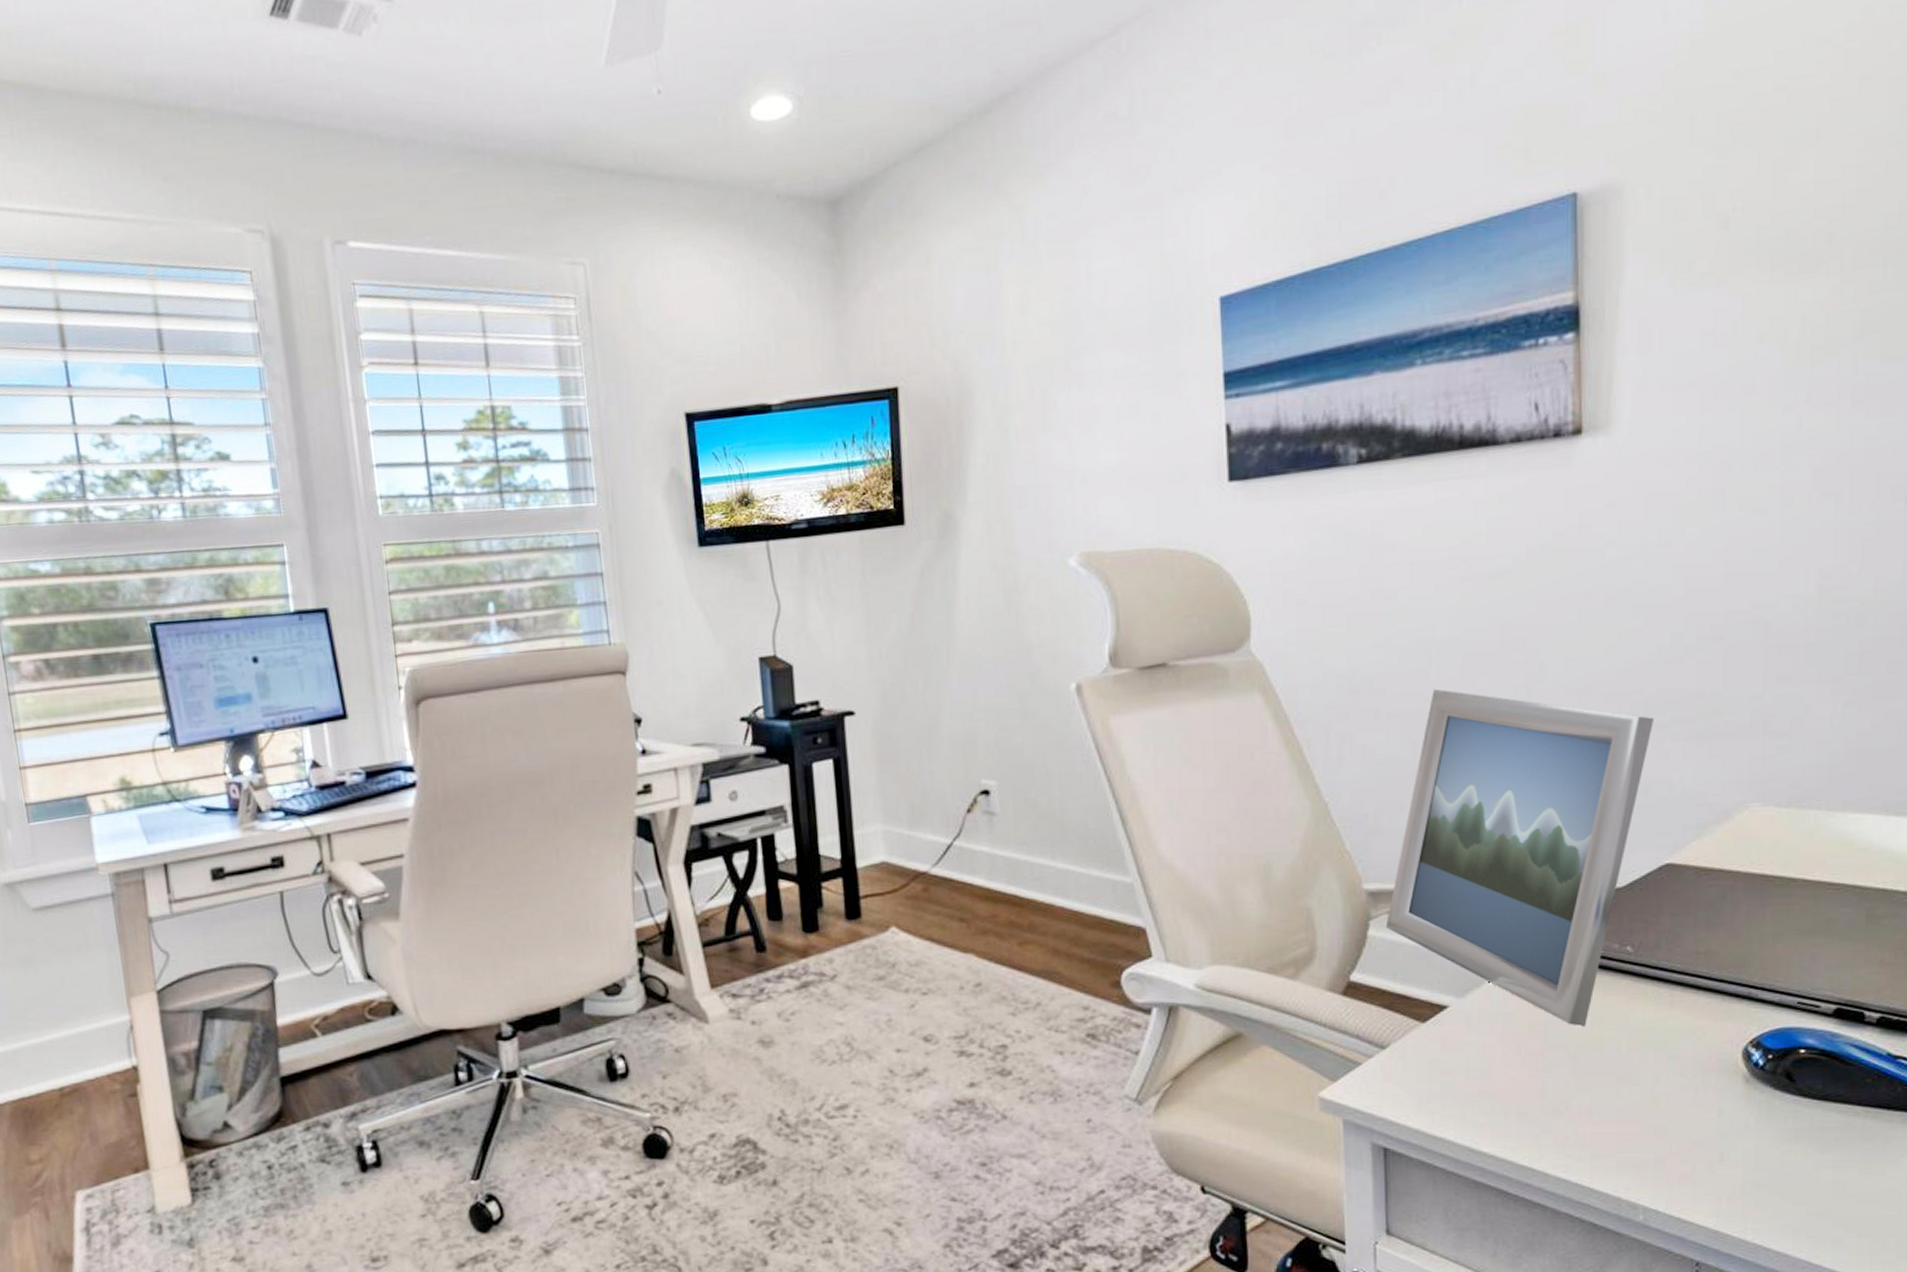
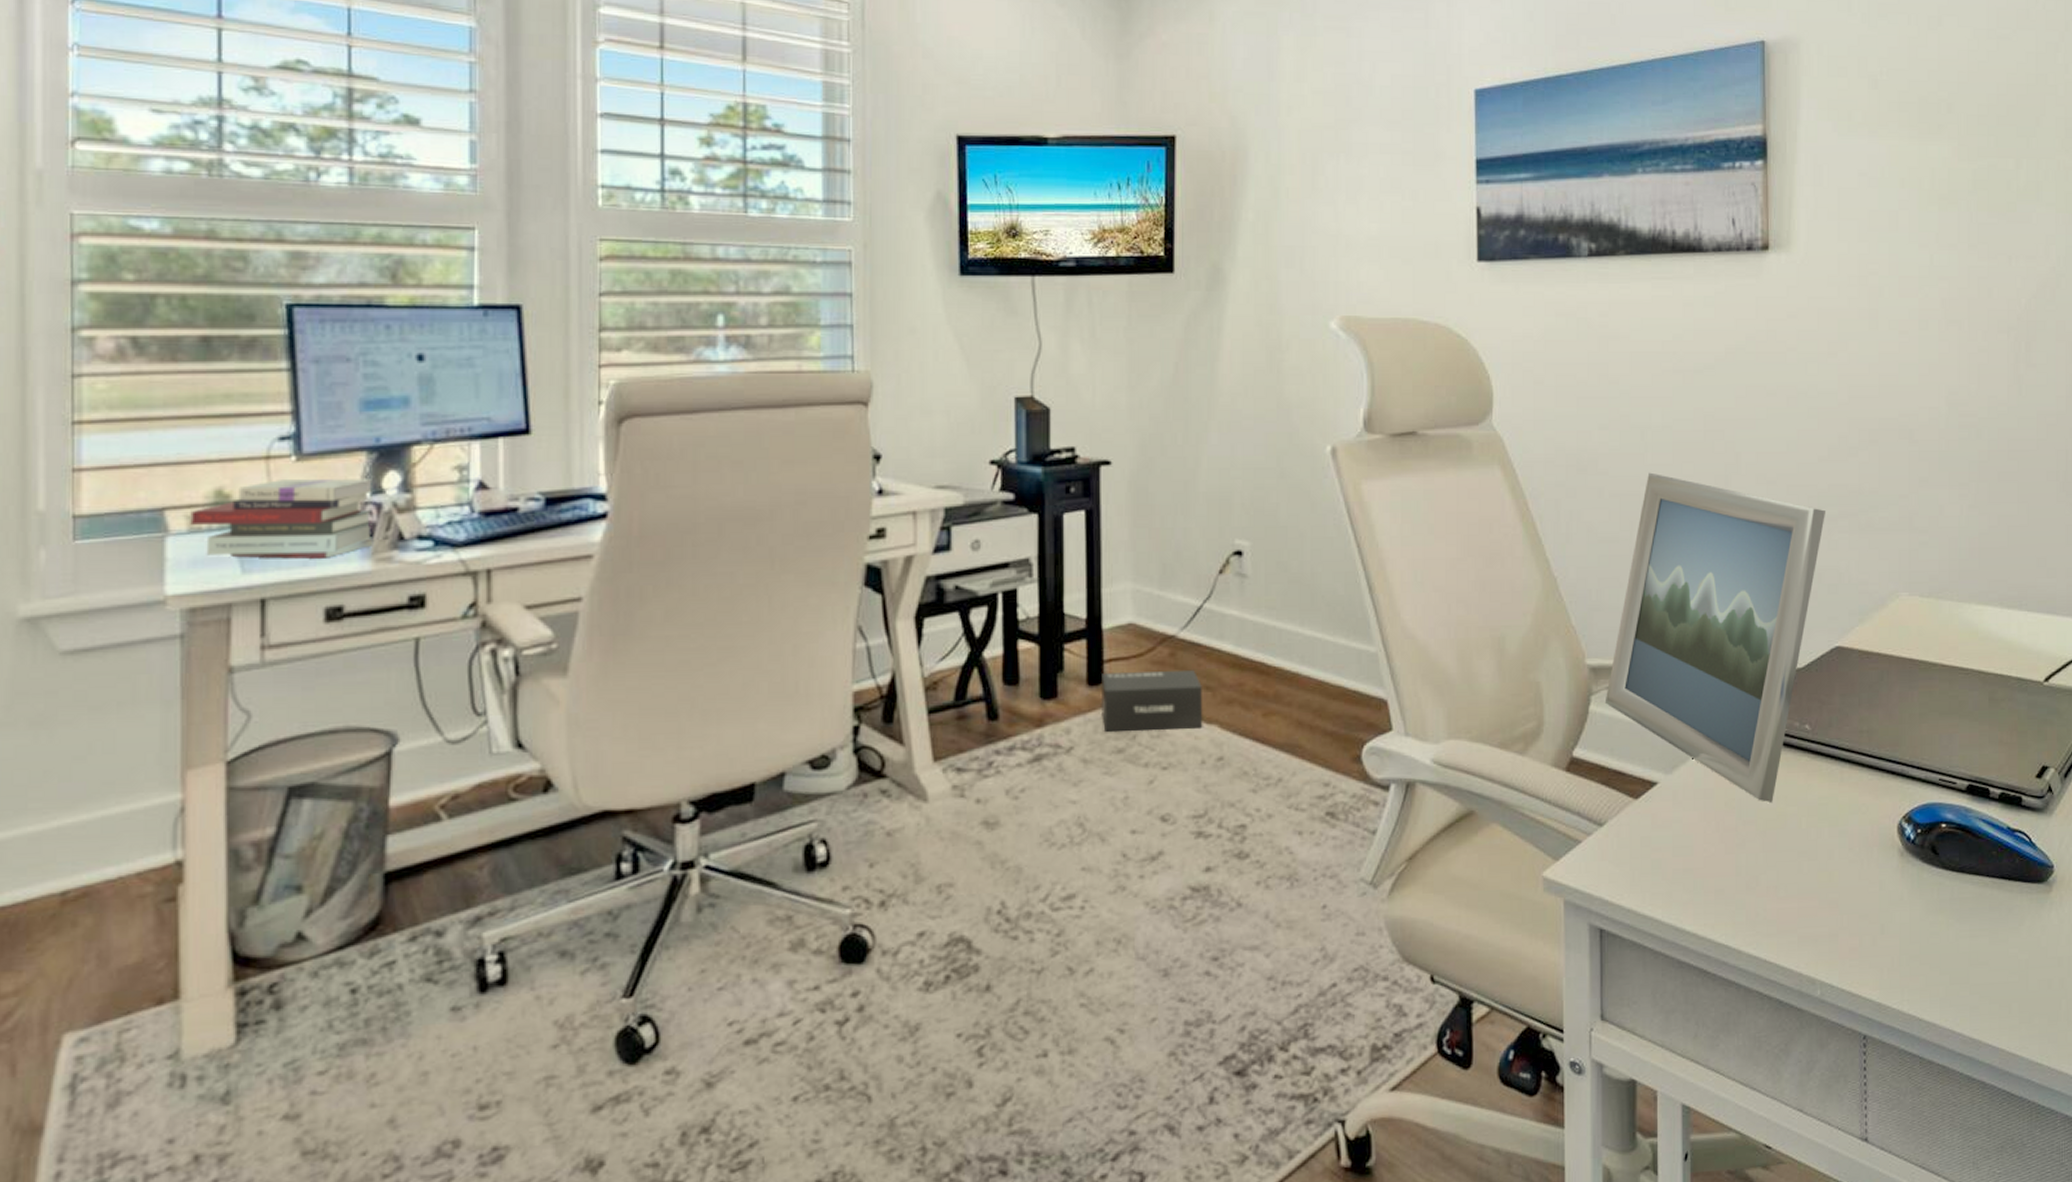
books: none [105,763,240,832] -> present [190,479,374,559]
box: none [859,903,960,962] -> present [1100,669,1203,733]

